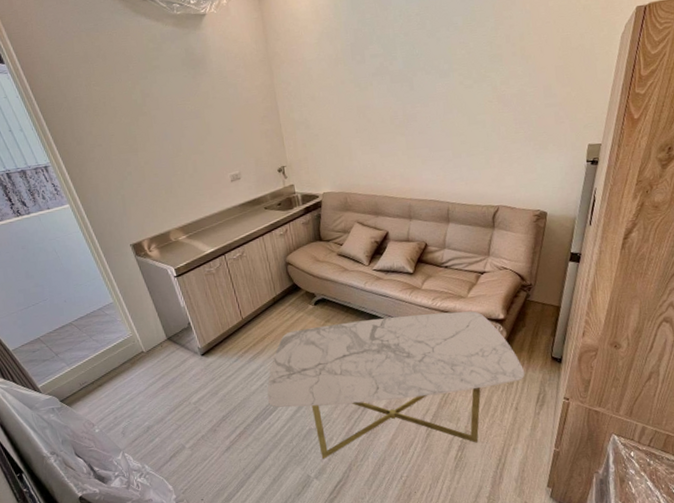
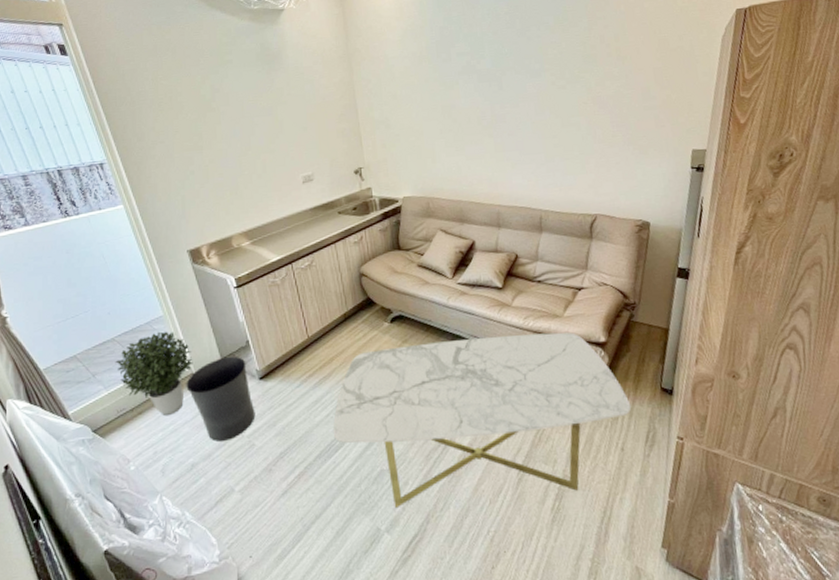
potted plant: none [74,315,143,387] -> present [115,331,193,415]
waste bin: none [137,336,200,408] -> present [186,356,256,441]

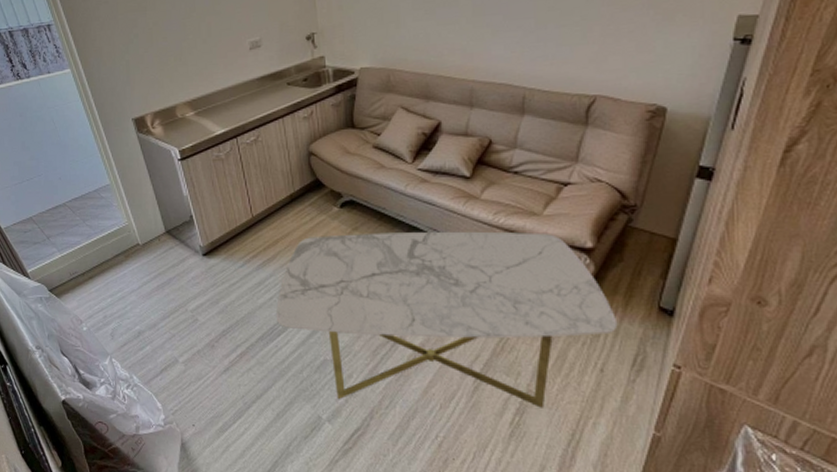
potted plant: present [115,331,193,415] -> none [67,200,139,282]
waste bin: present [186,356,256,441] -> none [132,230,199,313]

